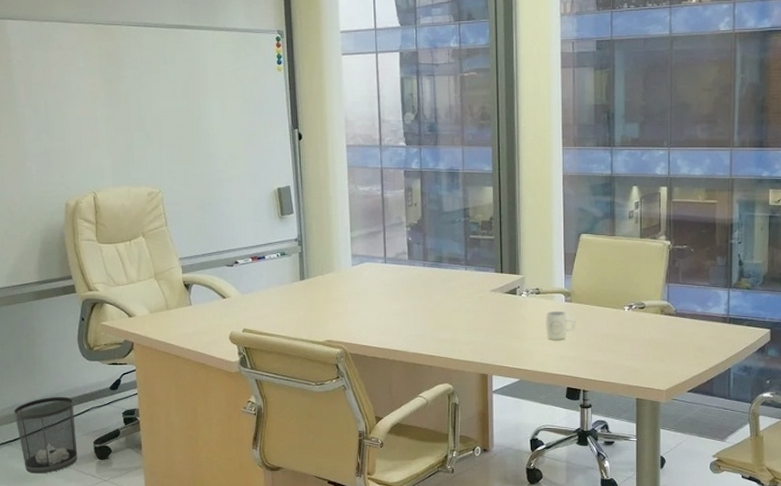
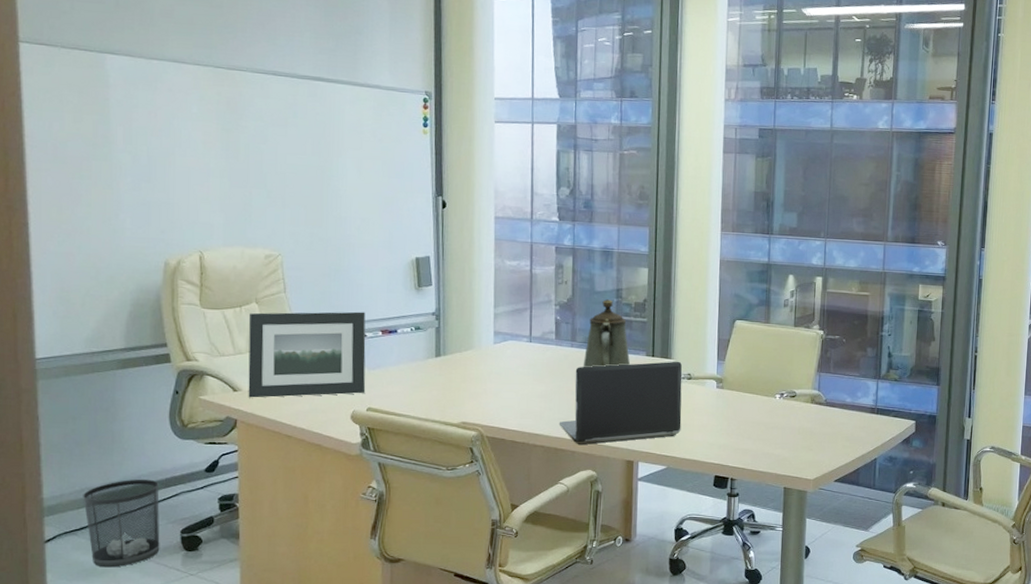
picture frame: none [138,241,241,323] -> present [248,311,366,398]
laptop computer: none [415,276,532,360] -> present [558,361,683,445]
coffee pot: none [435,219,479,286] -> present [583,299,630,368]
mug: present [546,310,576,340] -> none [696,397,727,427]

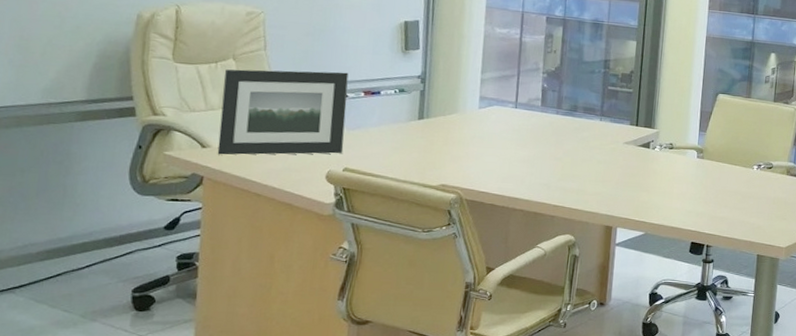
waste bin: present [83,479,160,568] -> none [25,235,112,328]
laptop computer: present [558,361,683,445] -> none [539,131,665,210]
coffee pot: present [583,299,630,368] -> none [567,69,614,135]

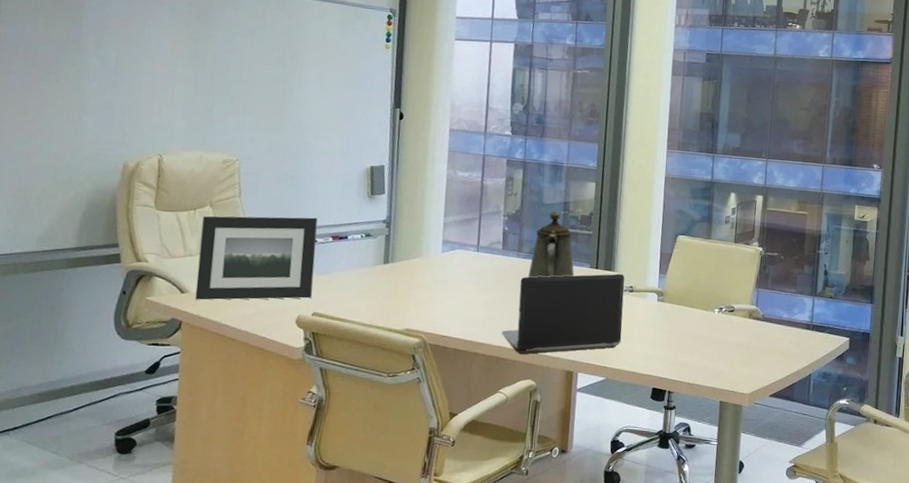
laptop computer: none [539,131,665,210] -> present [501,273,625,355]
coffee pot: none [567,69,614,135] -> present [528,212,574,278]

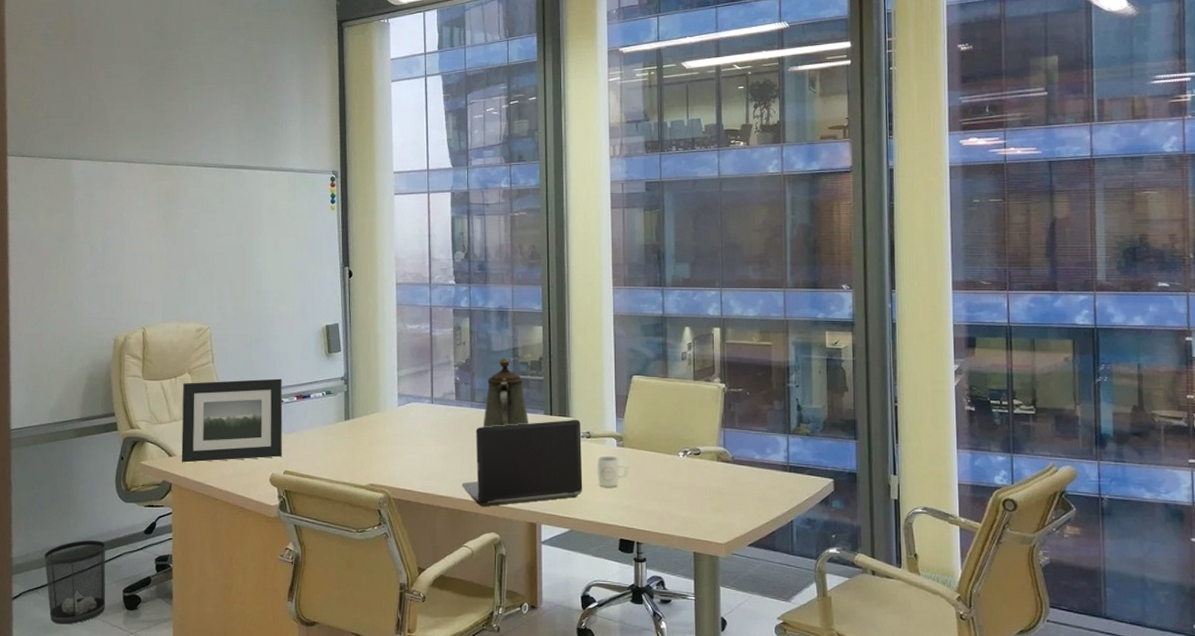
waste bin: none [19,379,97,469] -> present [44,540,106,625]
mug: none [636,309,666,339] -> present [597,455,628,487]

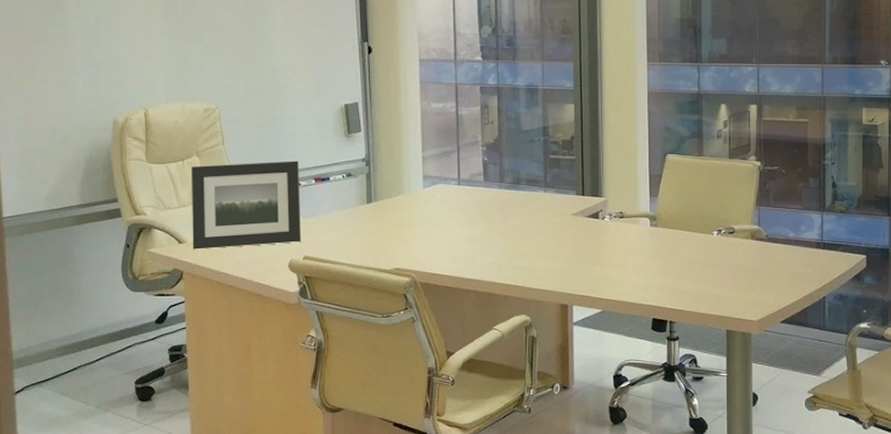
waste bin: present [44,540,106,625] -> none [47,331,117,418]
laptop computer: present [461,419,583,507] -> none [490,199,615,289]
coffee pot: present [483,359,528,428] -> none [512,138,560,210]
mug: present [597,455,628,487] -> none [630,236,662,267]

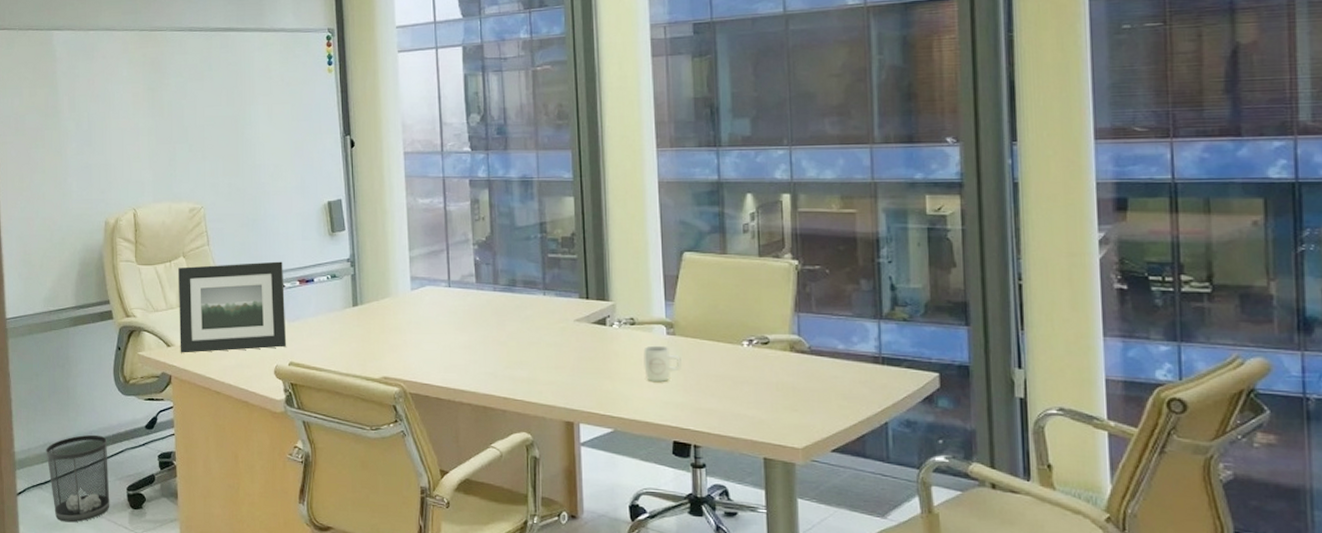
waste bin: none [47,331,117,418] -> present [46,434,110,523]
mug: none [630,236,662,267] -> present [643,345,681,382]

